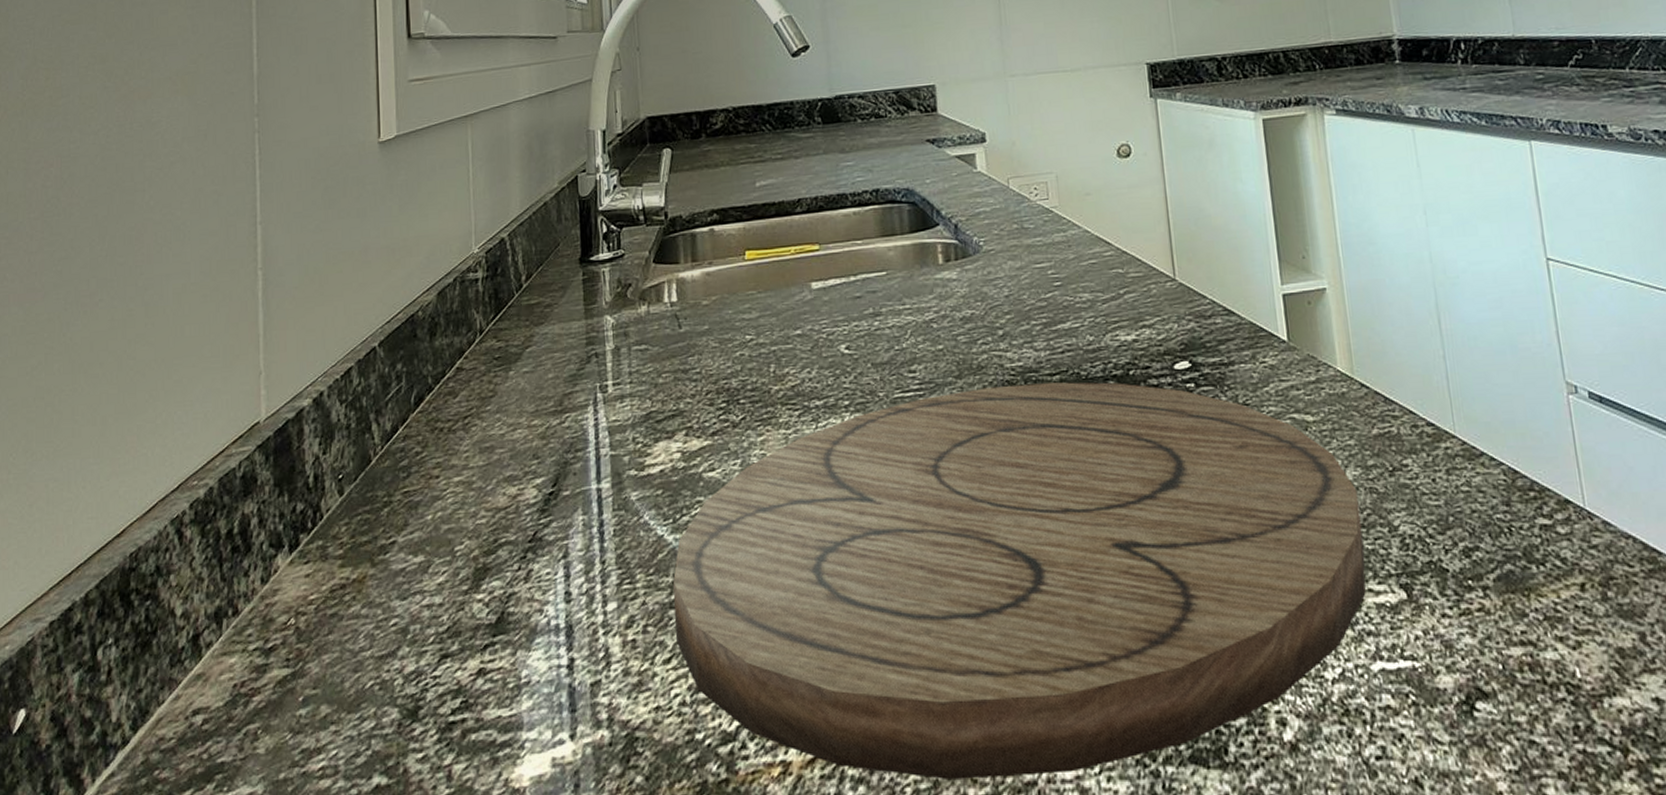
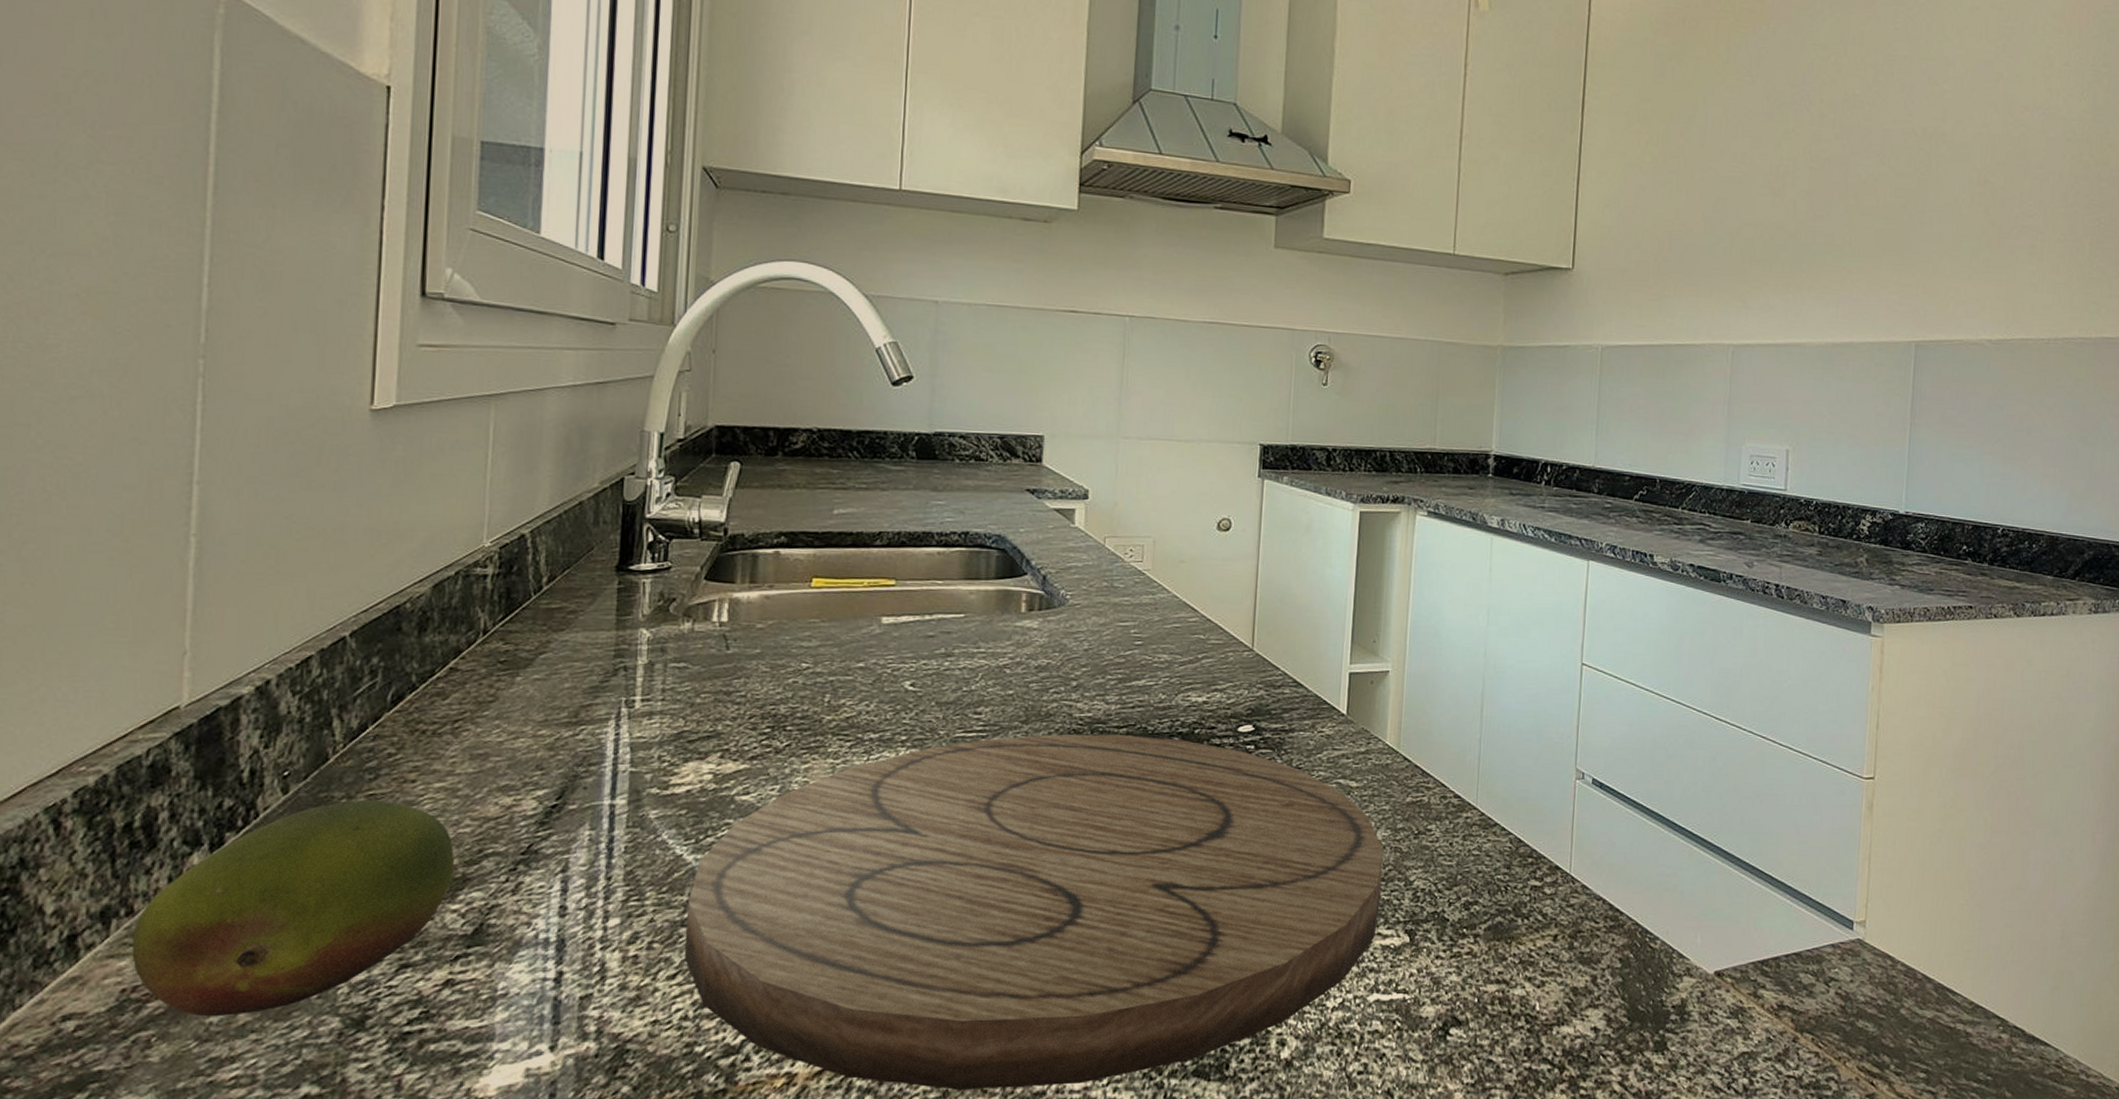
fruit: none [239,496,477,710] -> present [132,799,455,1017]

